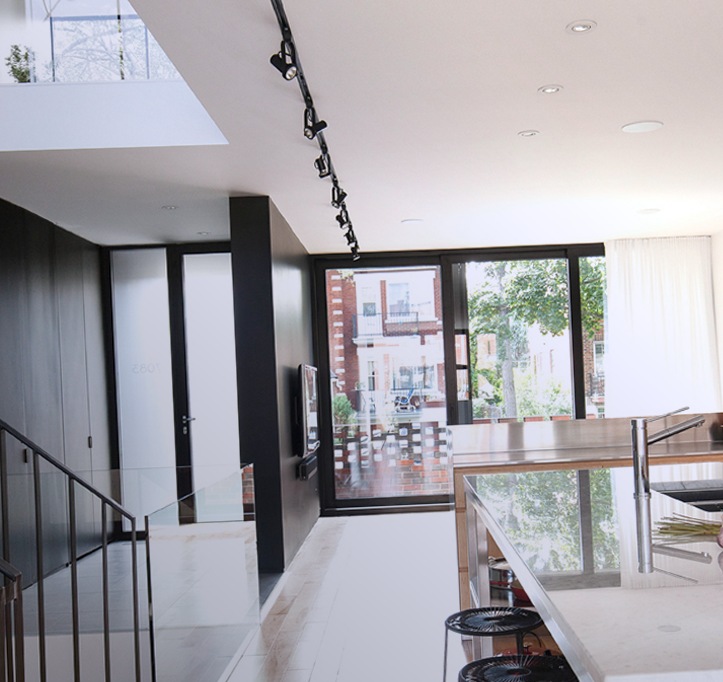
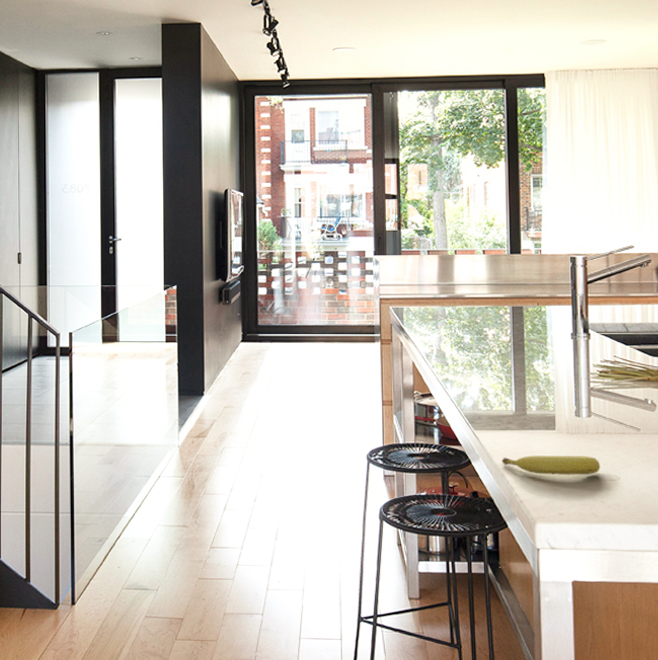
fruit: none [572,609,663,630] -> present [502,455,601,475]

